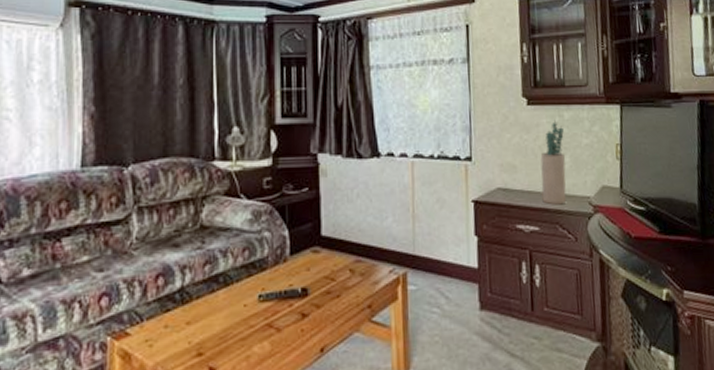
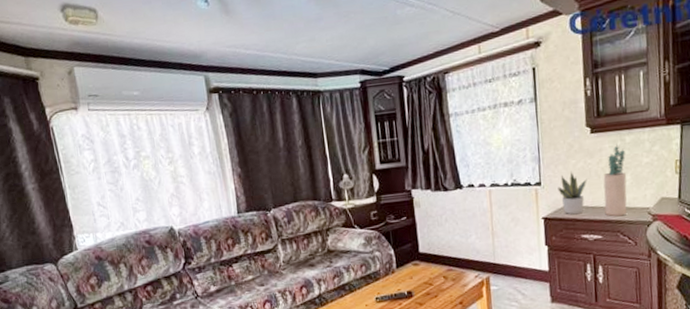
potted plant: none [490,147,523,199] -> present [557,171,587,215]

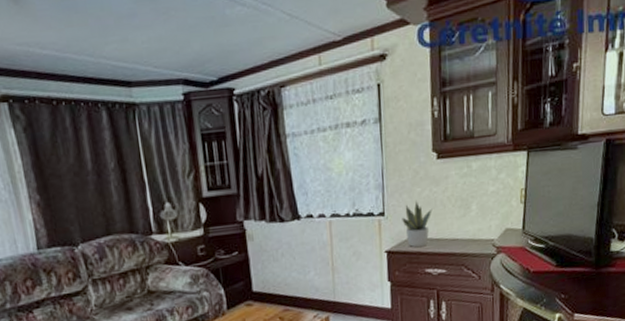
vase: present [603,144,628,217] -> none [448,171,472,250]

